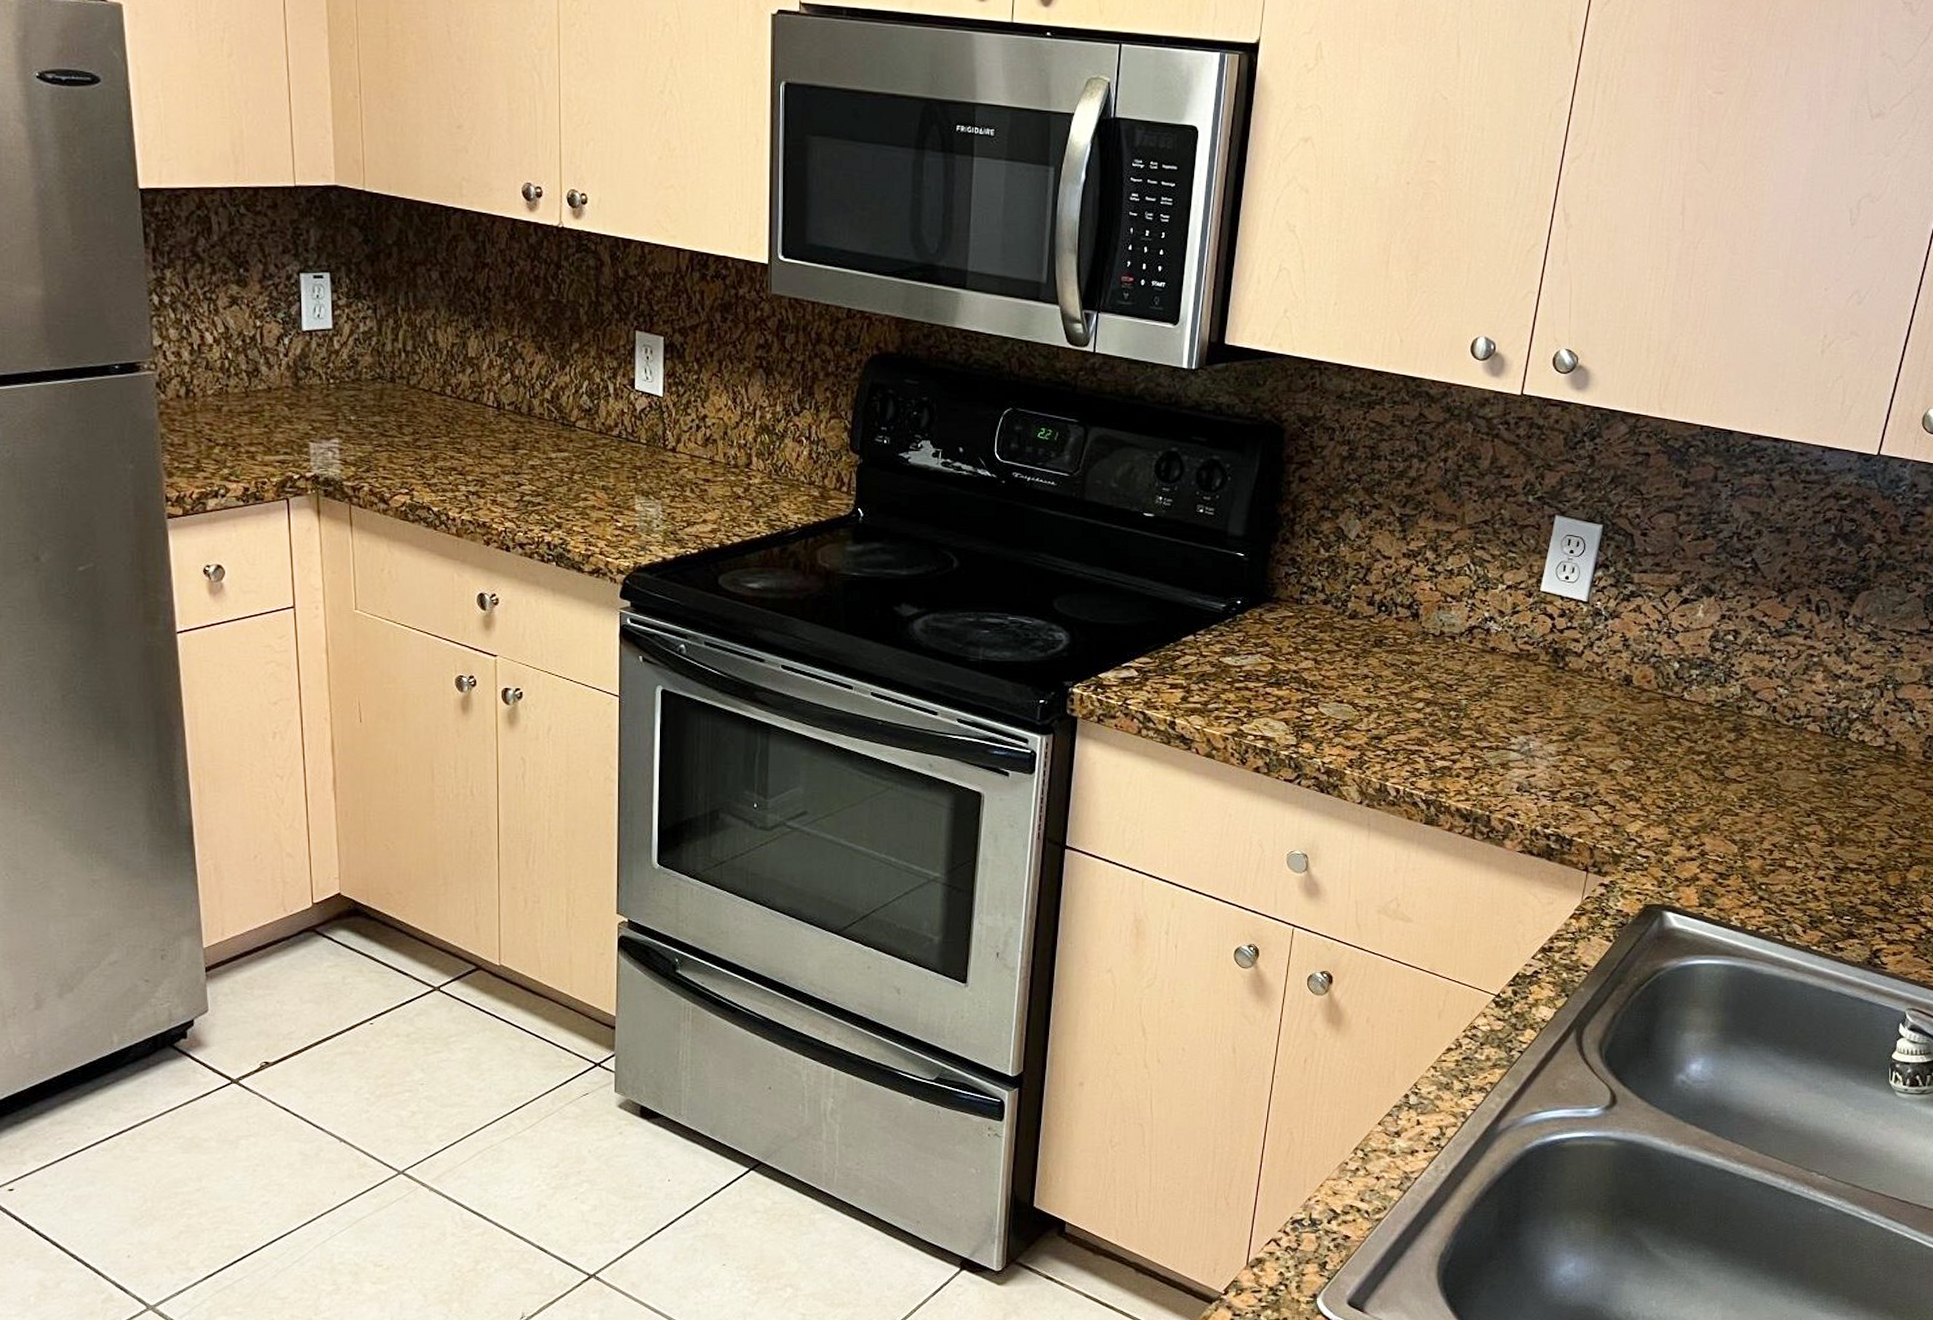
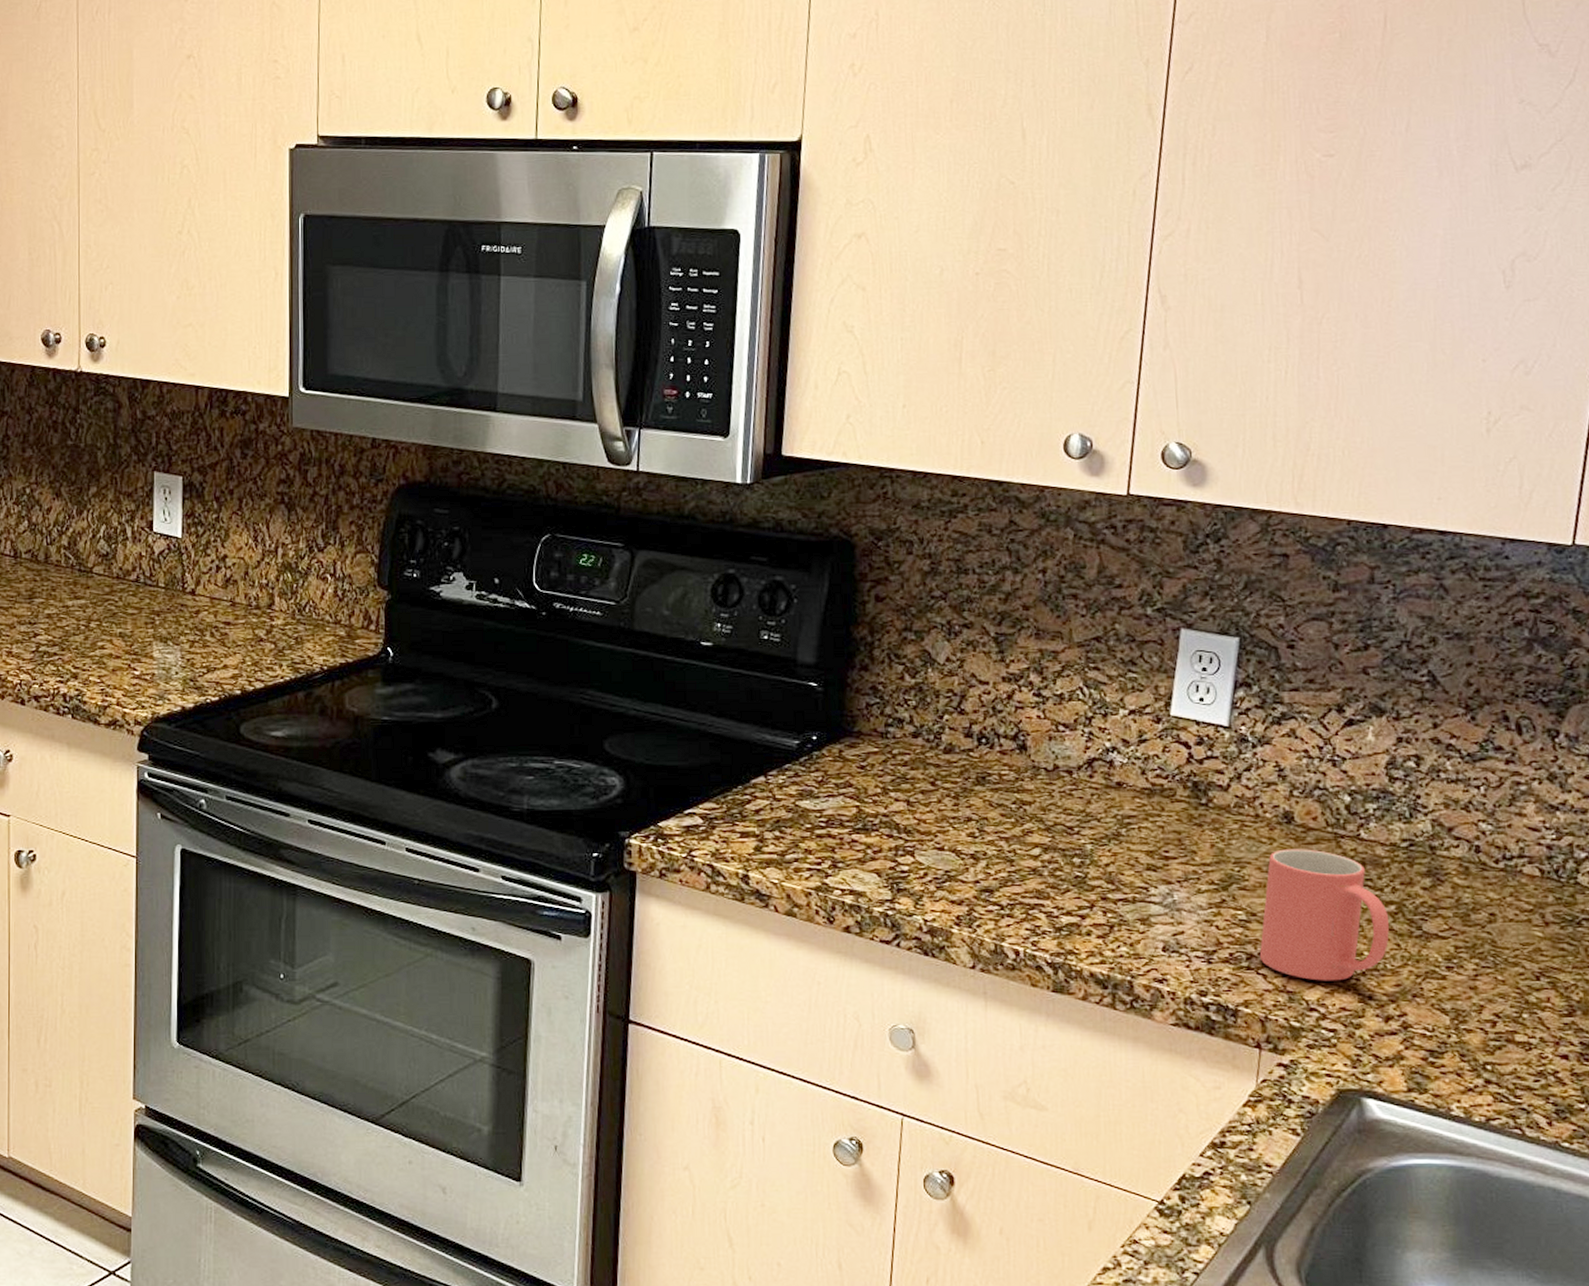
mug: none [1594,707,1699,817] -> present [1259,849,1390,981]

